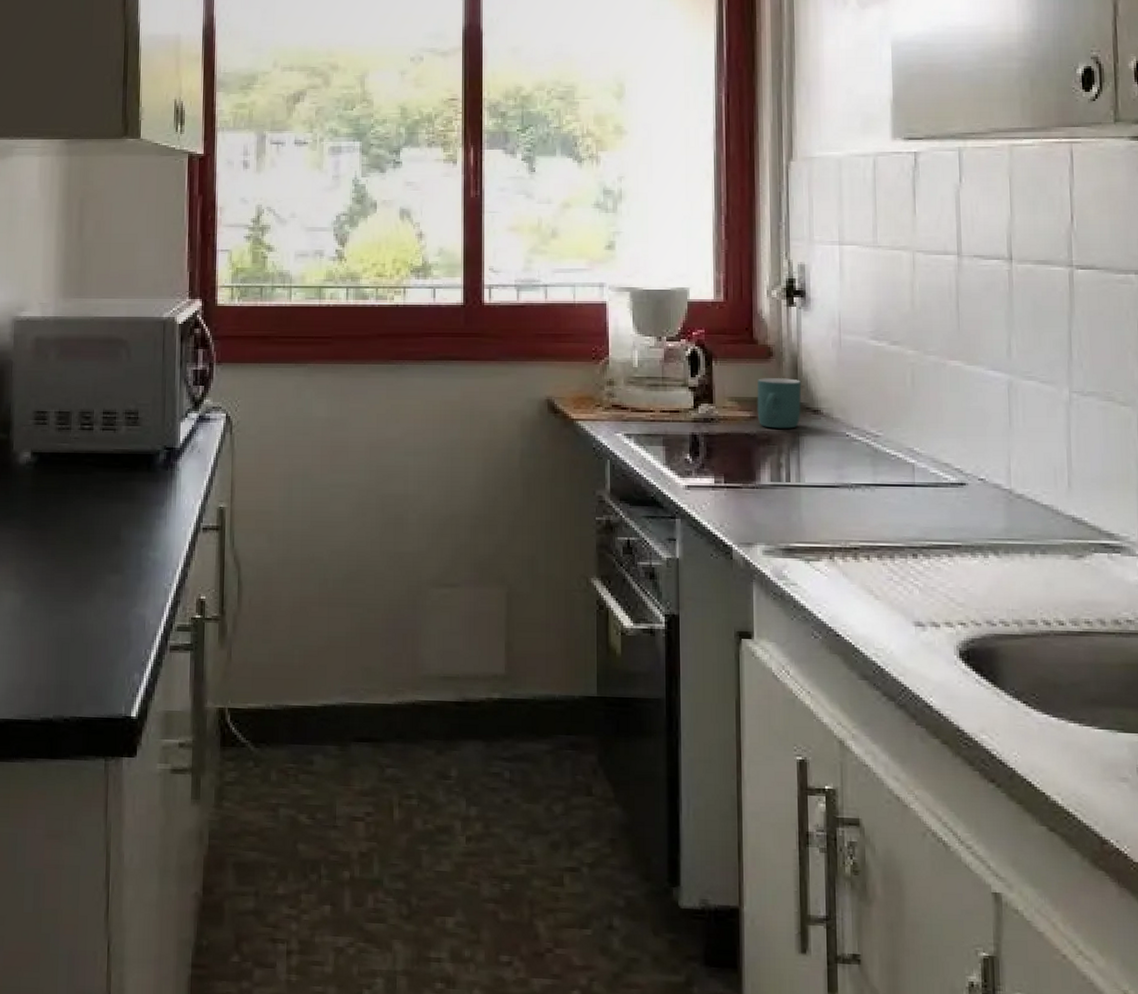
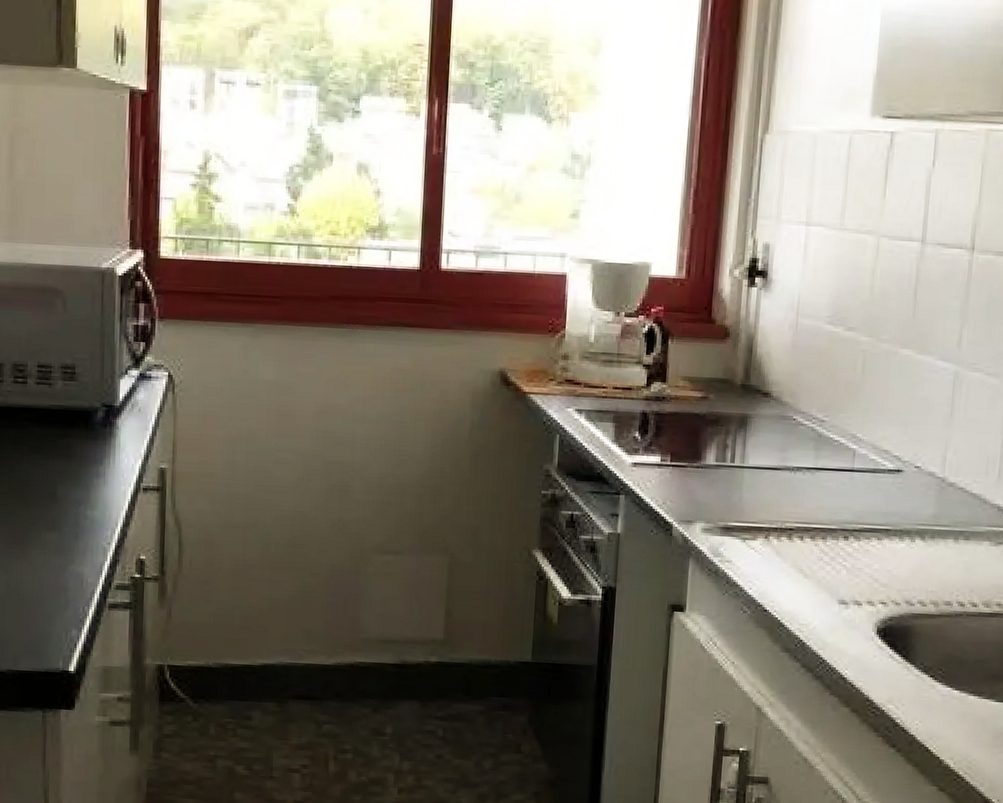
mug: present [757,378,801,429] -> none [708,358,754,411]

